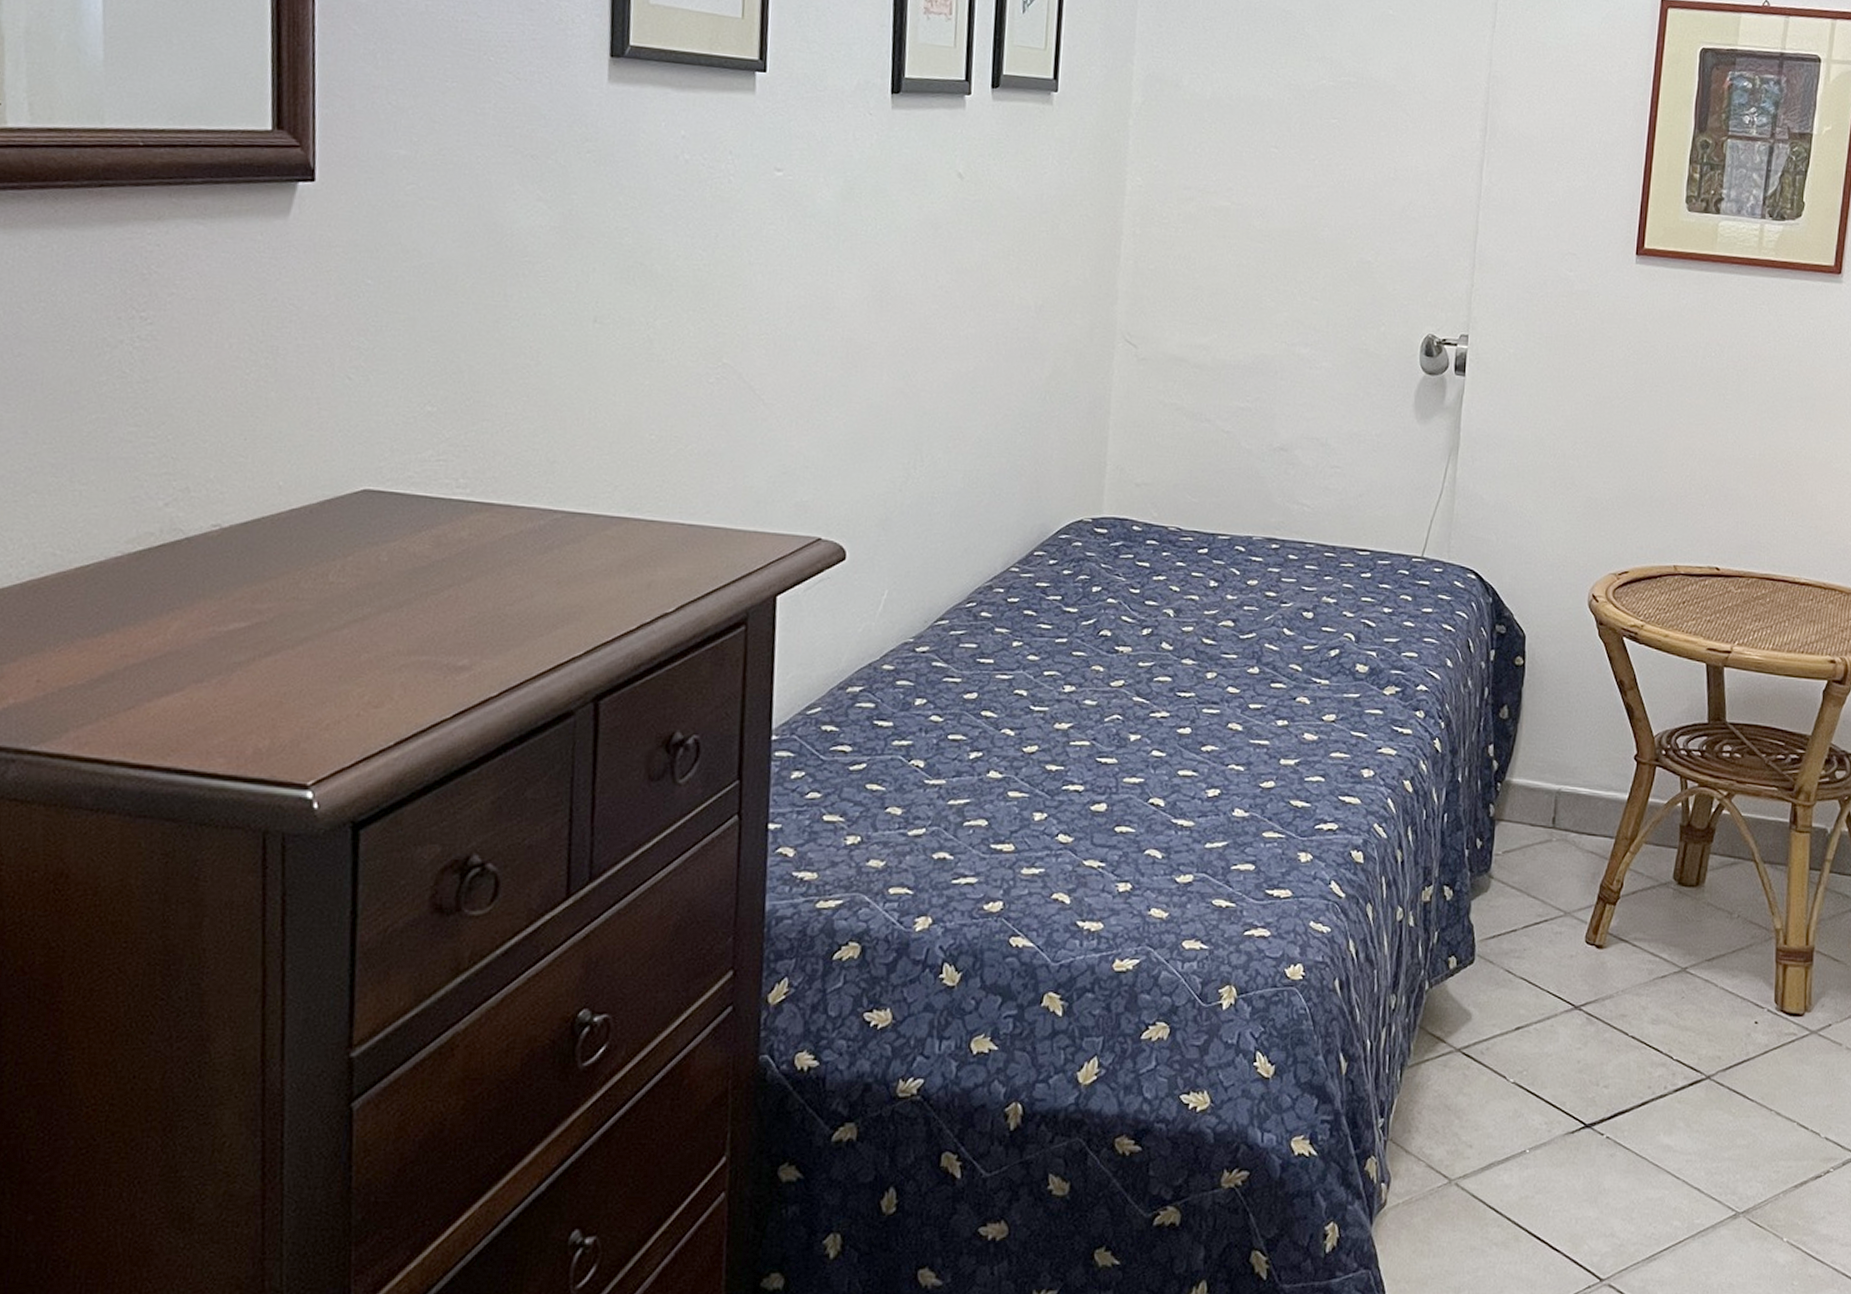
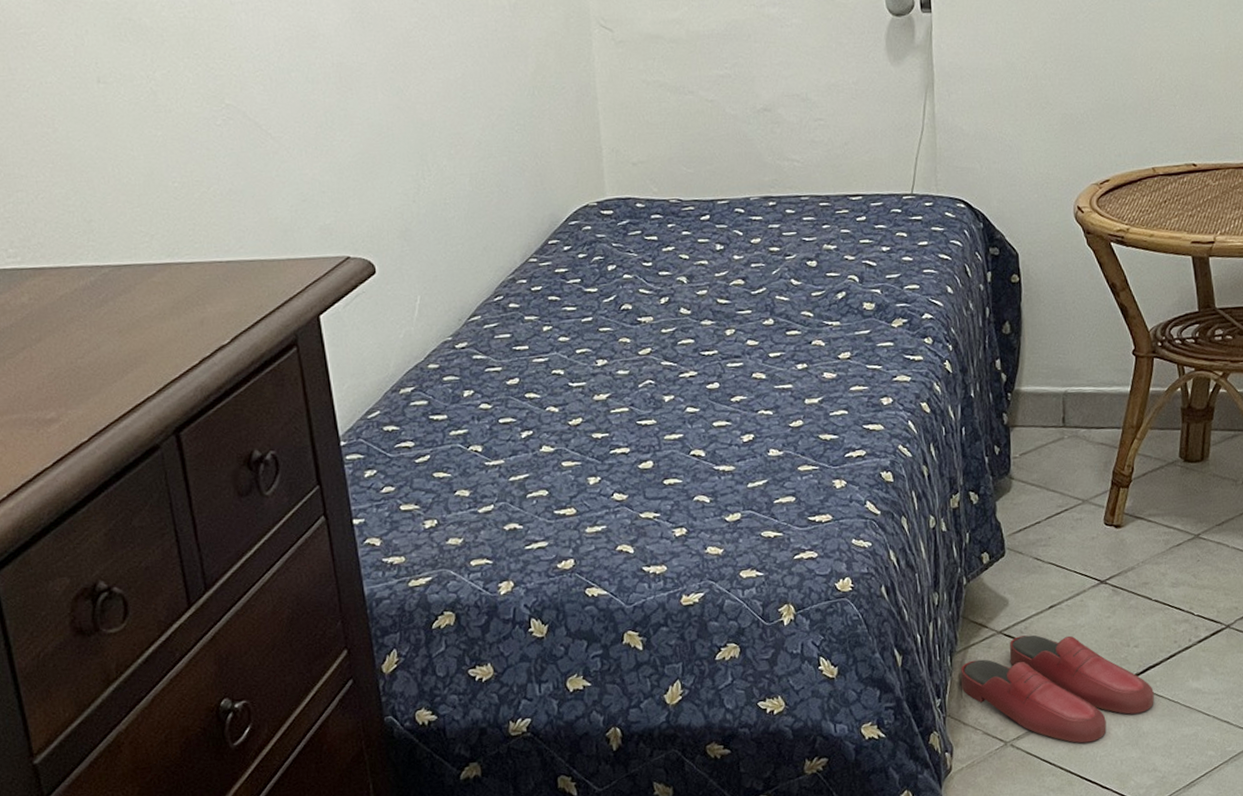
slippers: none [1408,1057,1620,1193] -> present [960,634,1154,744]

